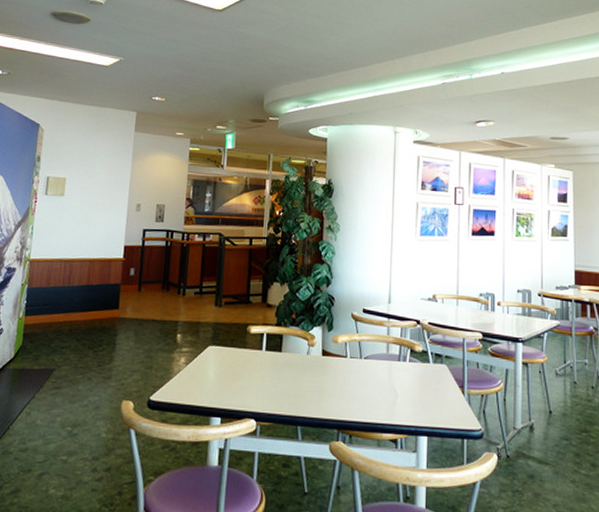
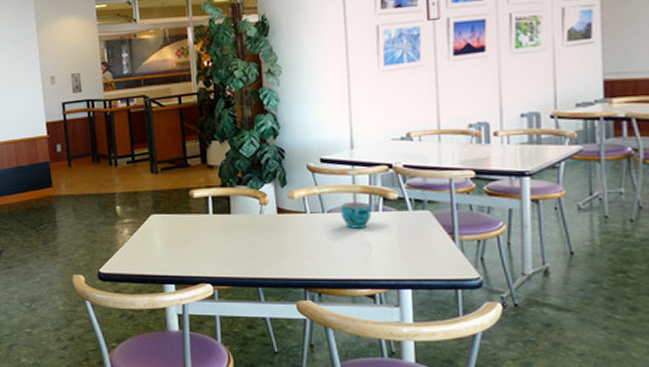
cup: none [375,351,401,376] -> present [340,202,372,229]

